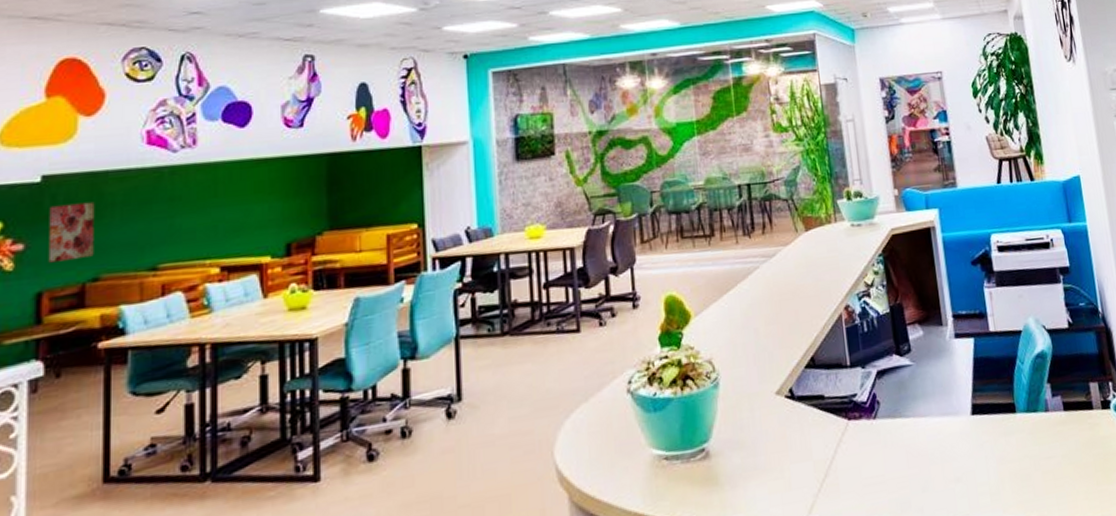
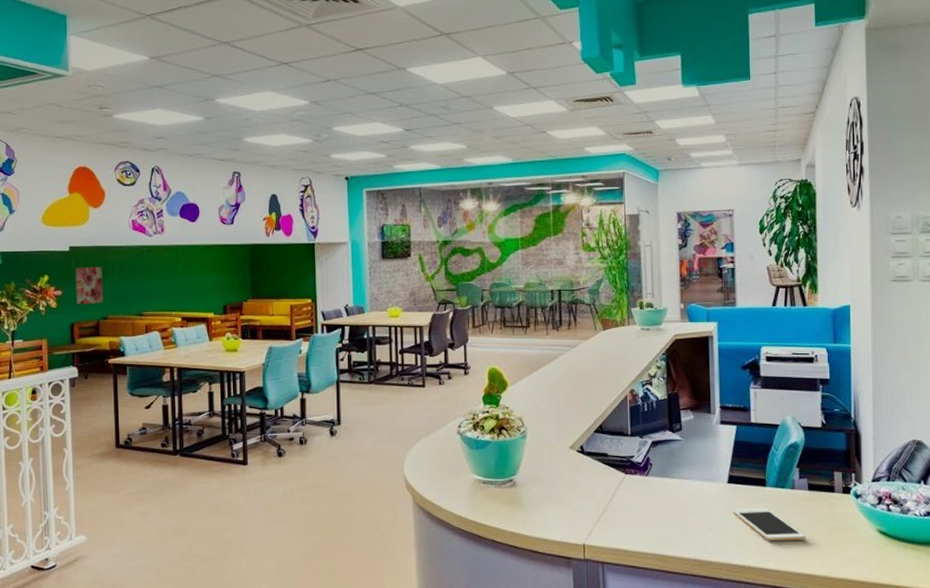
cell phone: none [981,441,1069,485] -> present [733,508,806,540]

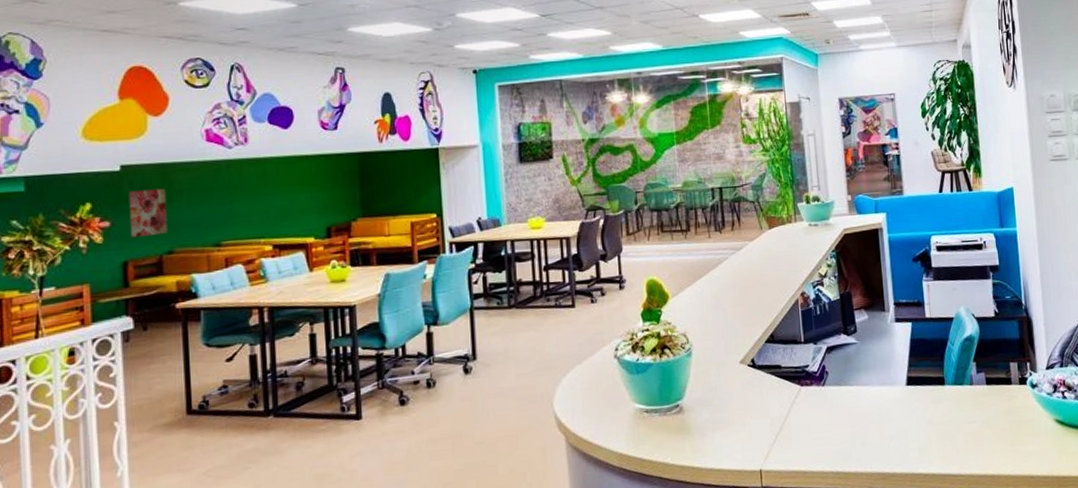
cell phone: present [733,508,806,540] -> none [913,408,987,443]

